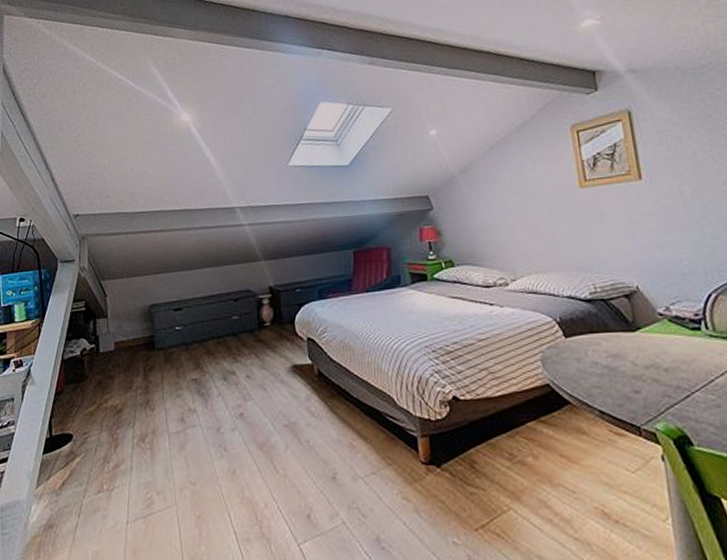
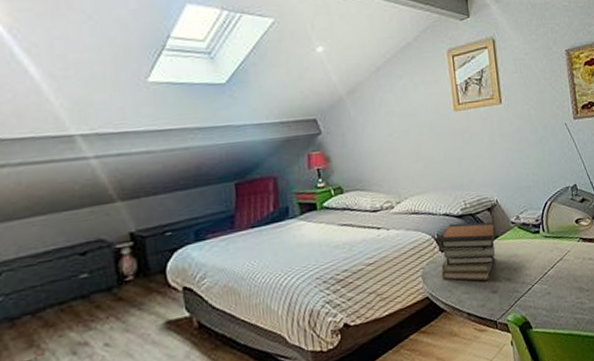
book stack: none [561,307,637,377] -> present [438,221,496,281]

